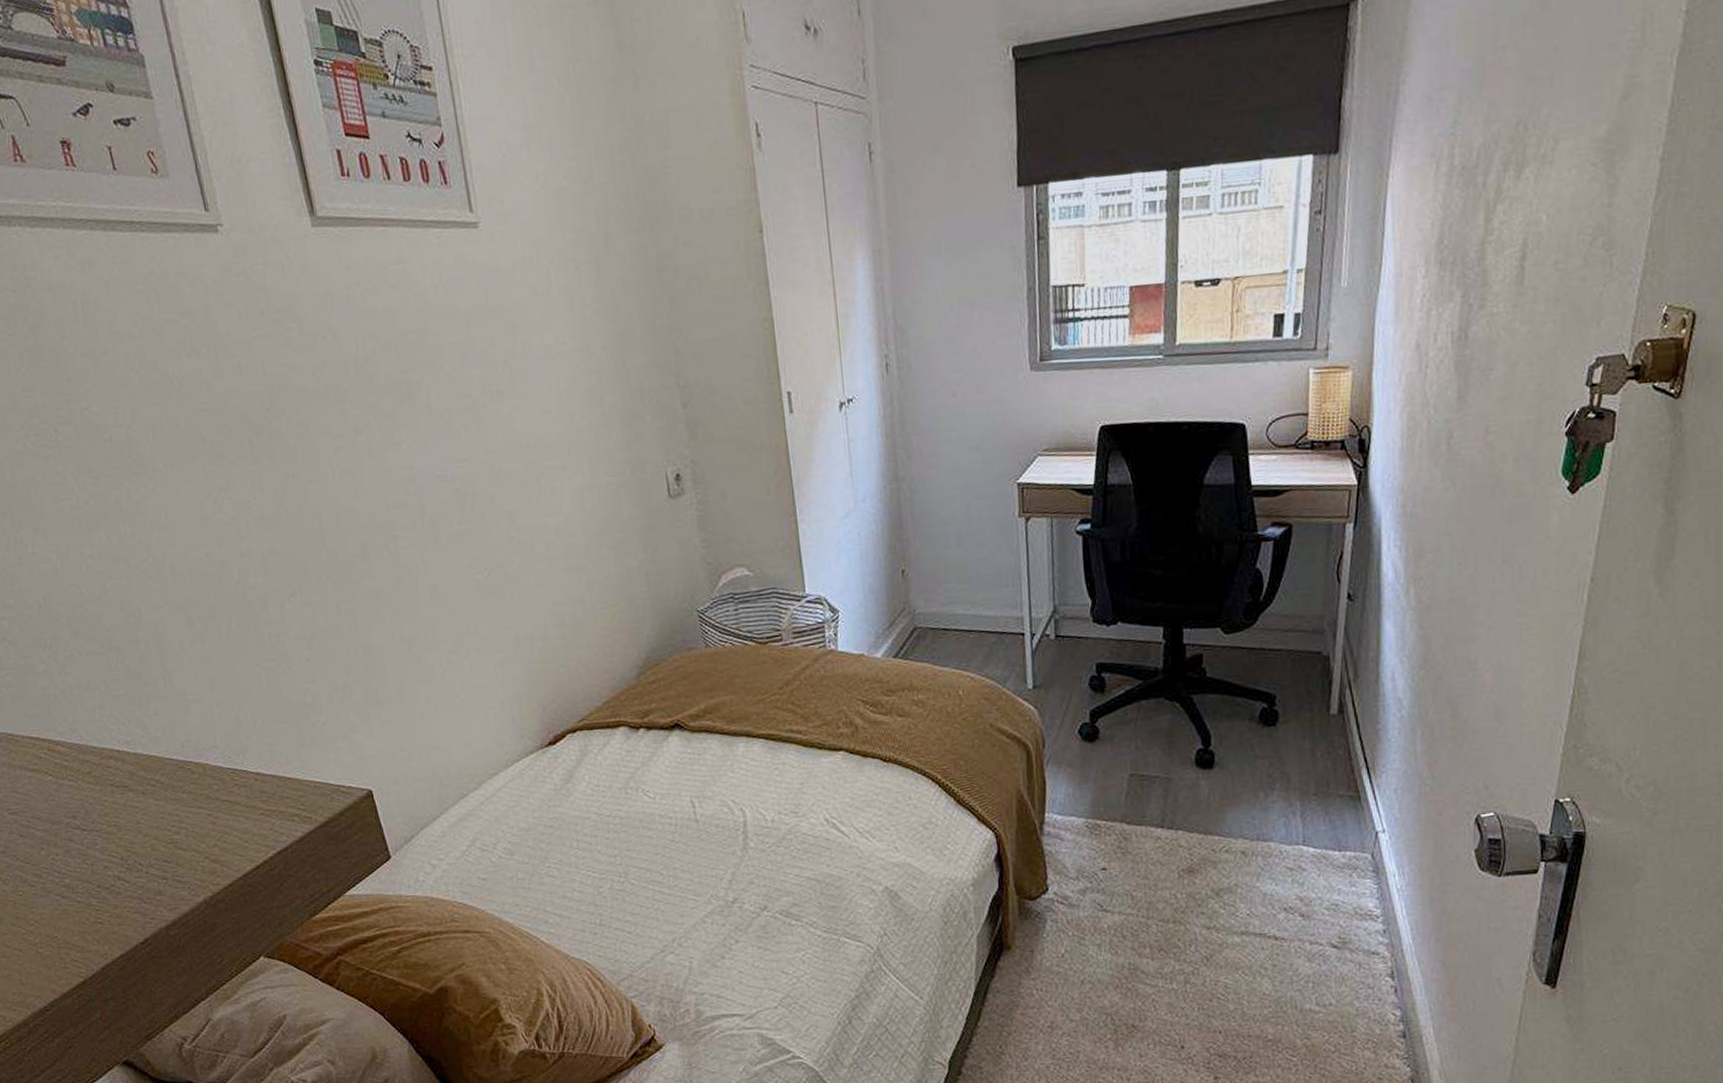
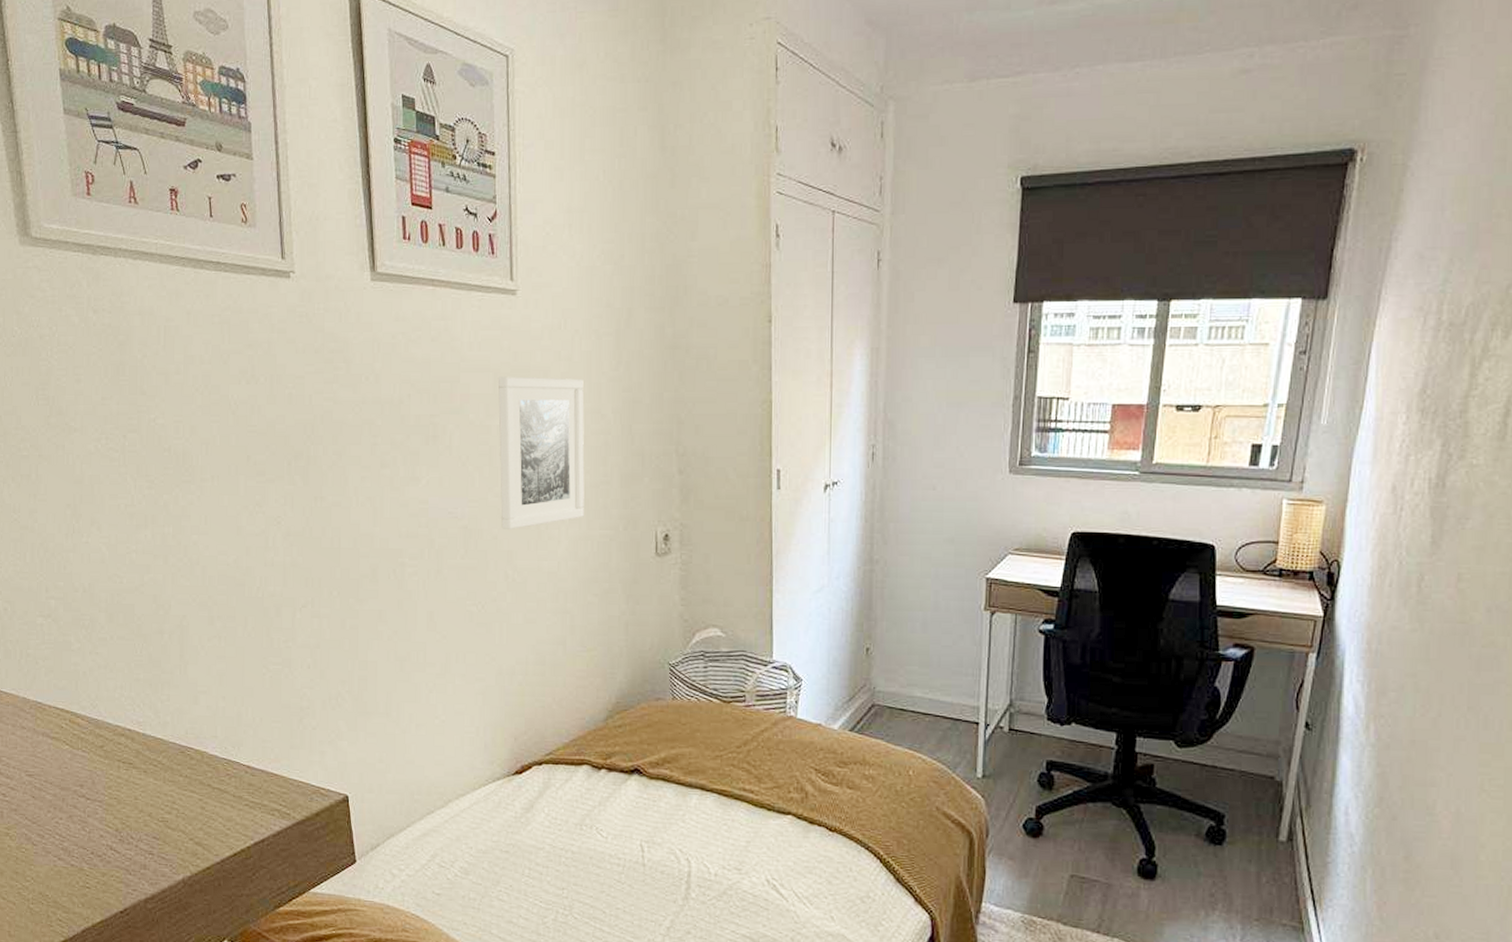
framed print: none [472,314,586,488] -> present [498,376,585,529]

